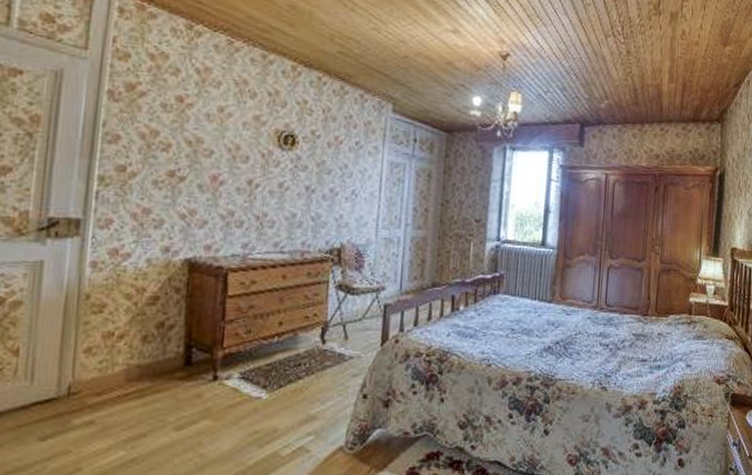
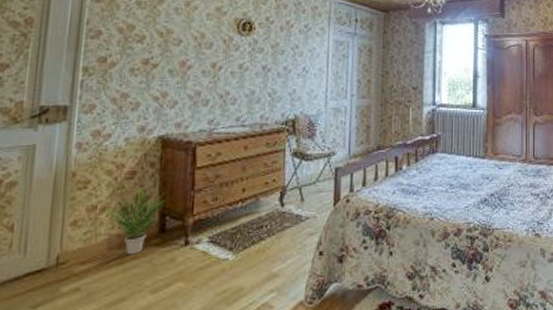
potted plant: none [122,314,192,388] -> present [104,187,166,255]

